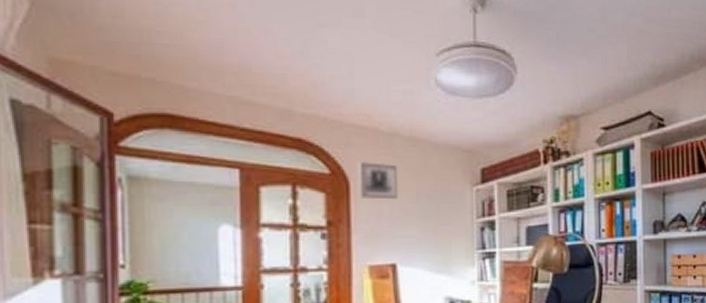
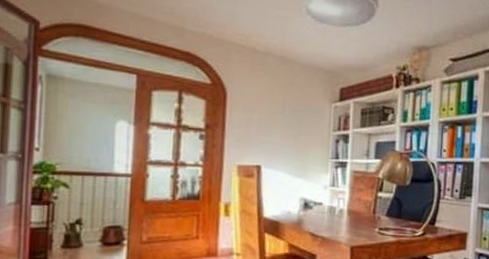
wall art: present [359,161,399,200] -> none [234,75,269,110]

